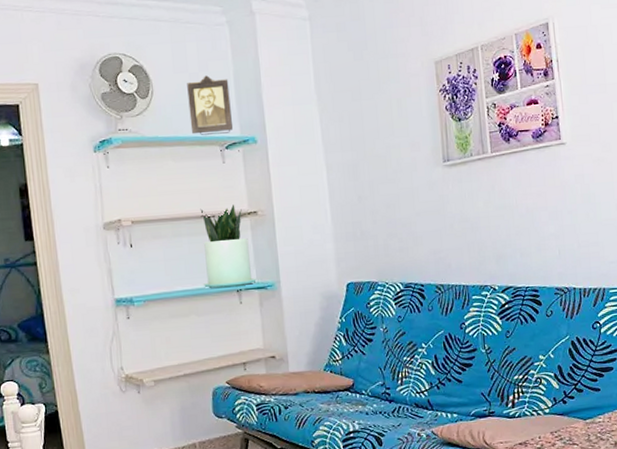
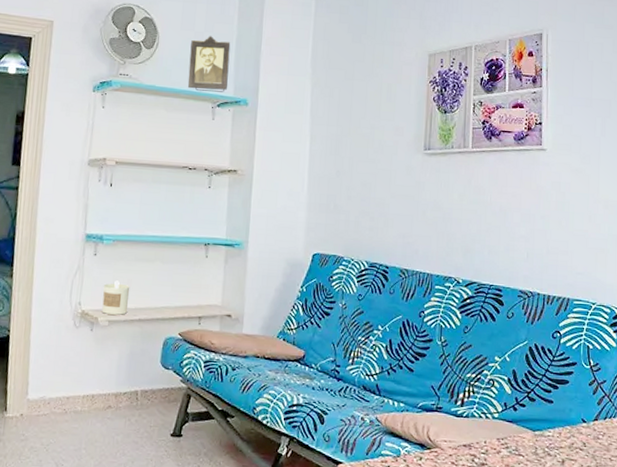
candle: none [142,340,171,375] -> present [102,280,130,315]
planter: present [200,204,257,289] -> none [173,159,226,240]

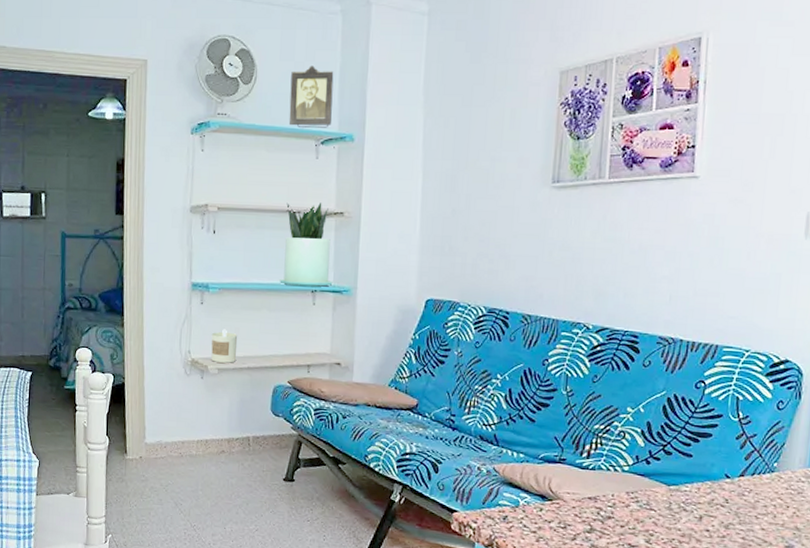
planter: none [173,159,226,240] -> present [278,202,333,287]

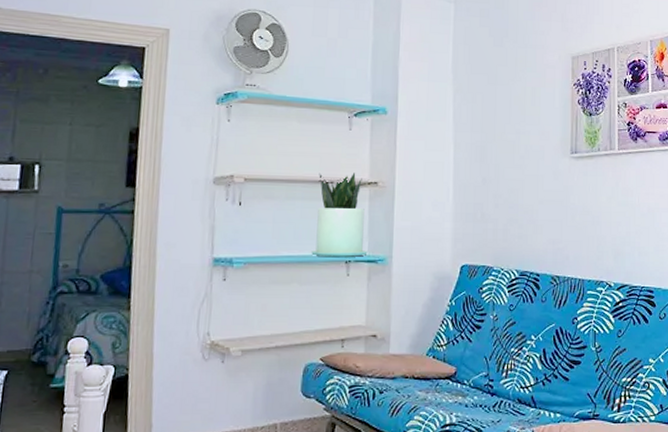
candle: present [210,329,238,363] -> none [233,306,265,343]
photo frame: present [288,66,334,129] -> none [321,42,367,101]

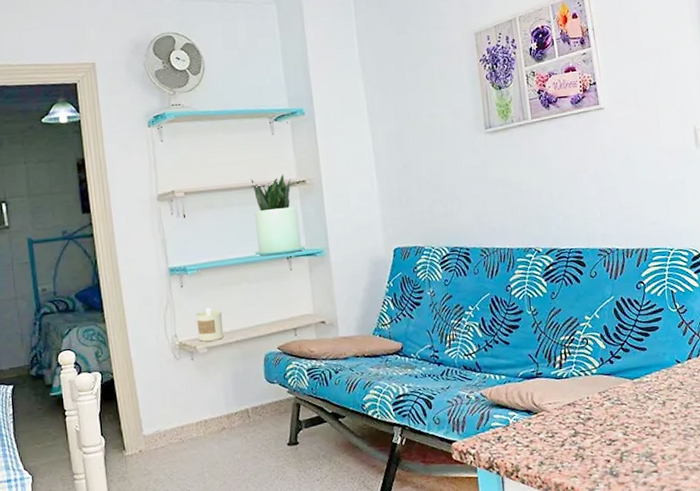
candle: none [233,306,265,343] -> present [195,307,224,342]

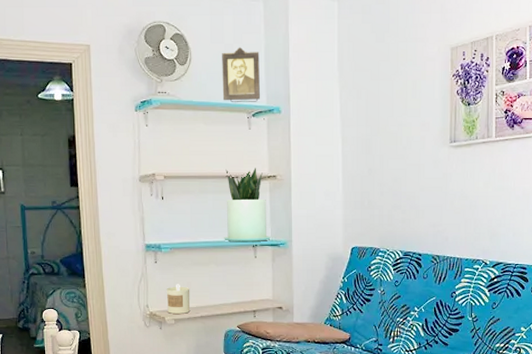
photo frame: none [237,51,282,109] -> present [222,47,261,103]

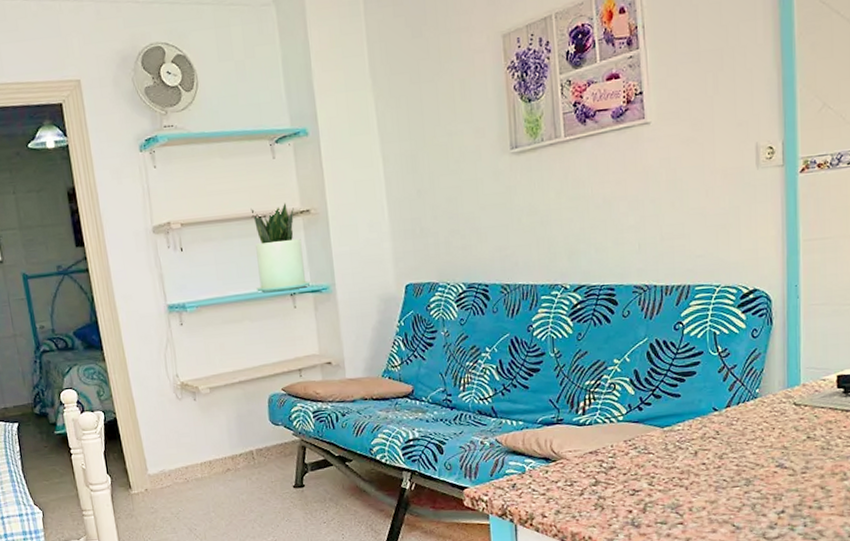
candle: present [166,284,190,314] -> none [196,346,226,382]
photo frame: present [222,47,261,103] -> none [233,62,283,130]

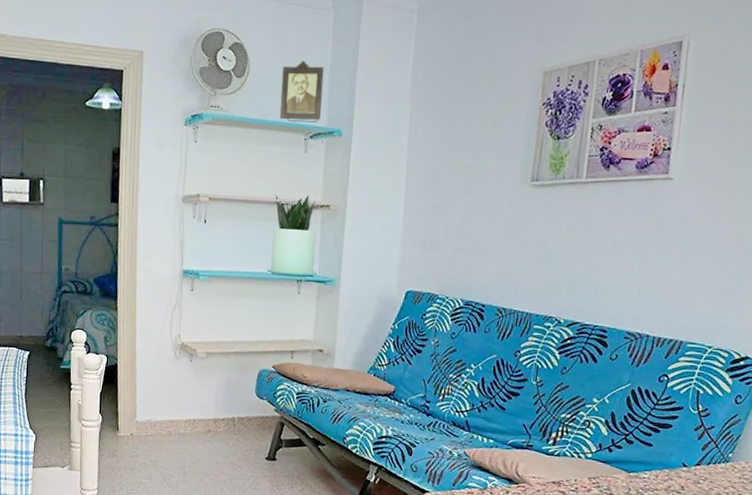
photo frame: none [233,62,283,130] -> present [279,61,324,123]

